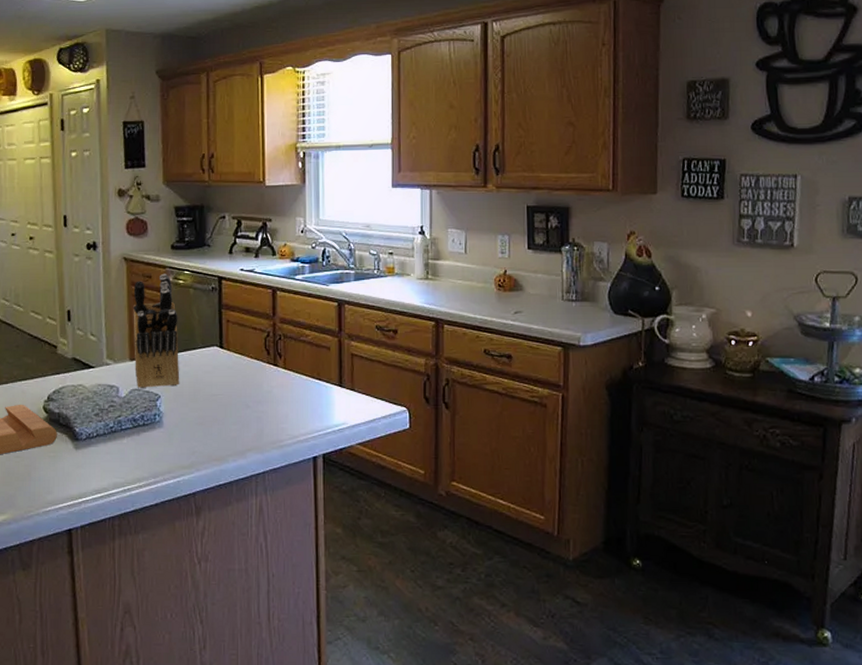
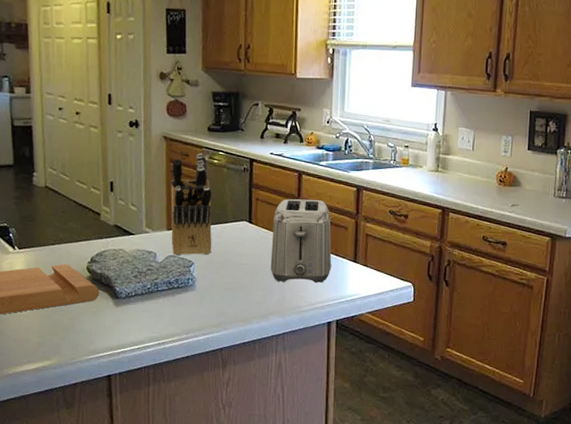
toaster: none [245,318,314,413] -> present [270,199,332,283]

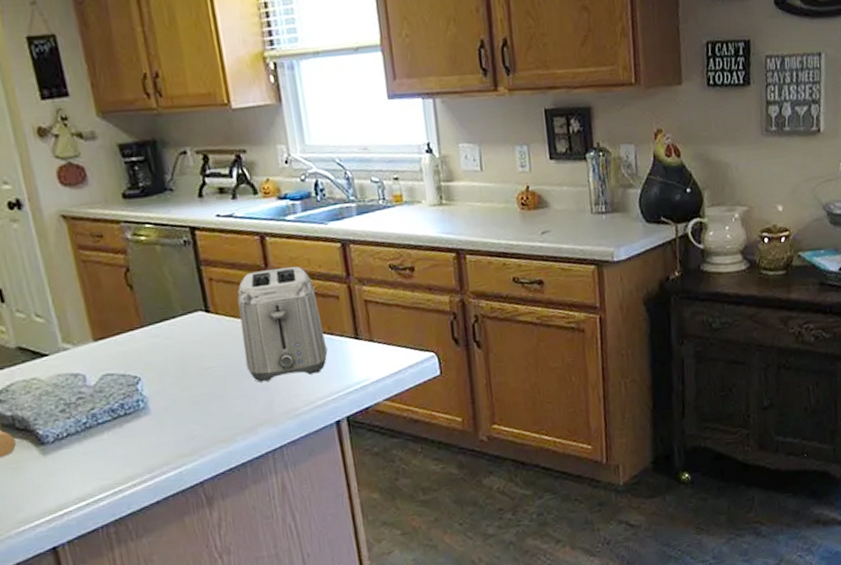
knife block: present [170,153,212,256] -> none [82,229,163,373]

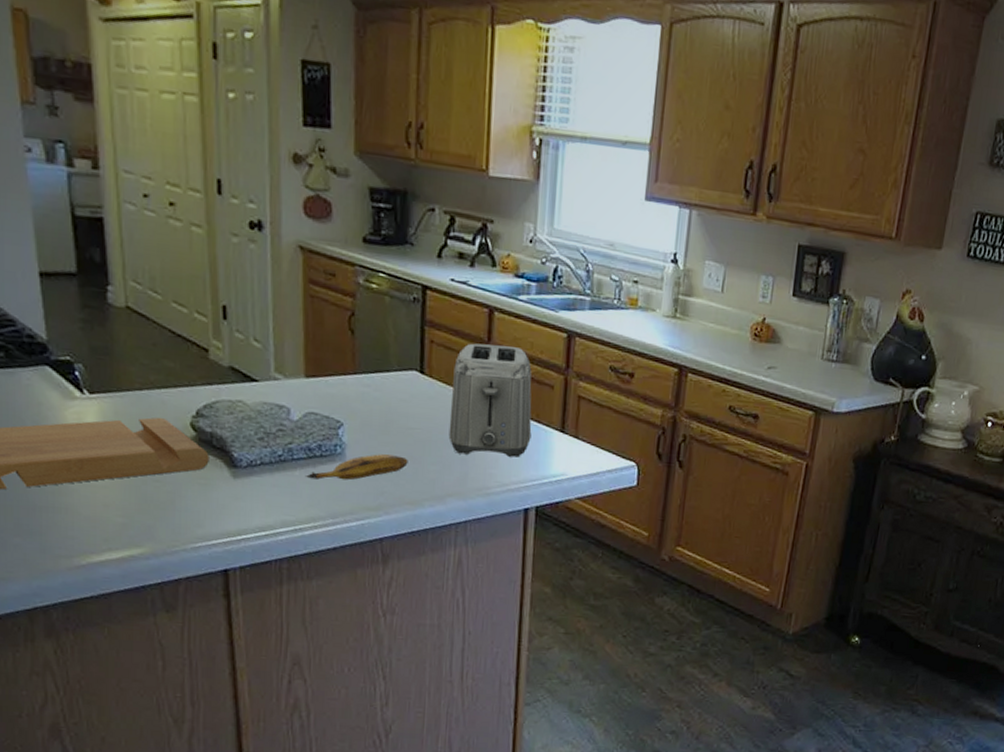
banana: none [113,397,213,440] -> present [305,453,408,480]

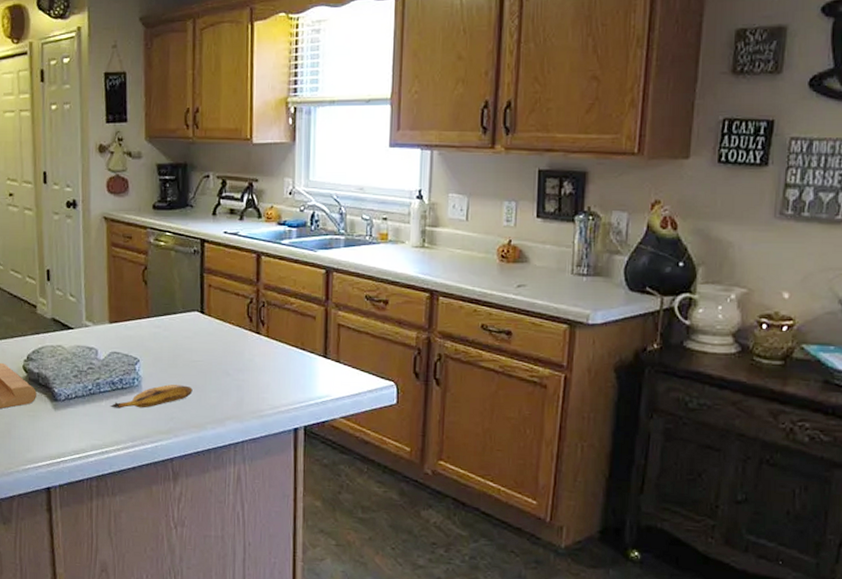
toaster: present [448,343,532,458] -> none [226,284,298,382]

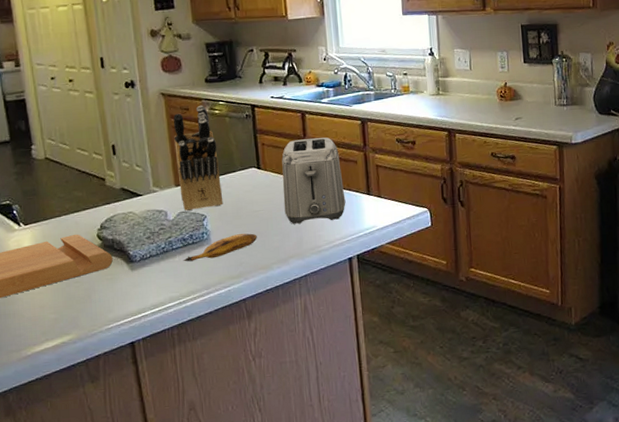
knife block: none [112,234,159,352] -> present [173,105,224,212]
toaster: none [226,284,298,382] -> present [281,137,346,224]

